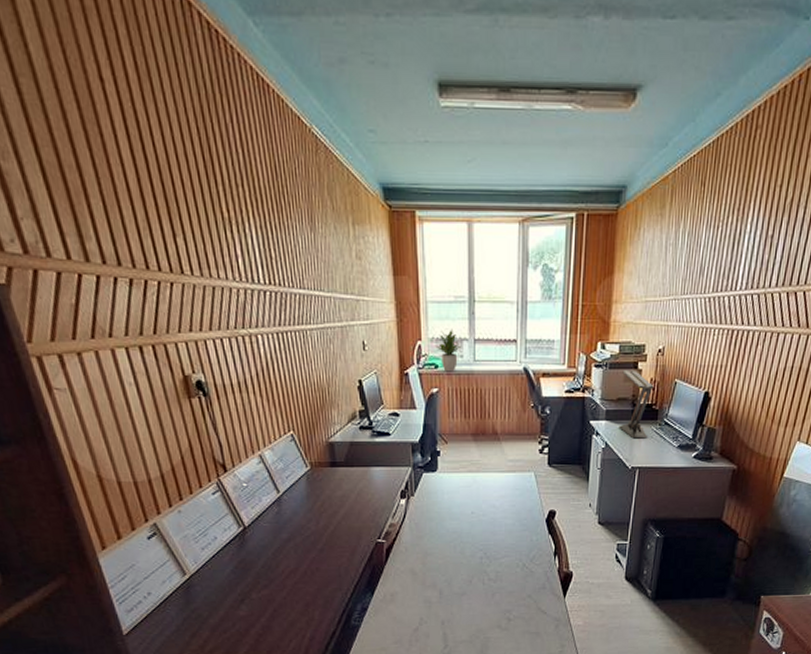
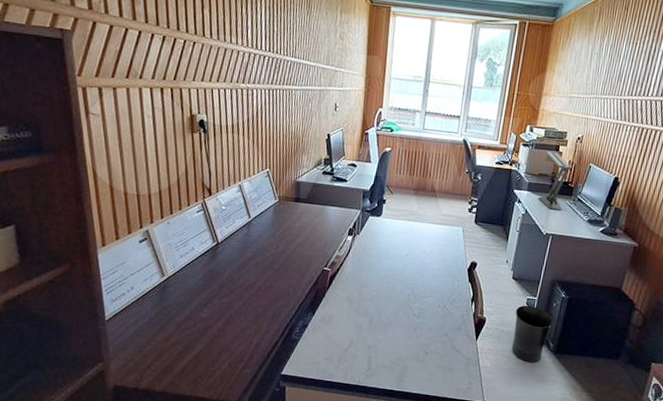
potted plant: present [435,328,462,372] -> none [393,101,415,136]
waste bin: none [605,551,648,615] -> present [511,305,553,363]

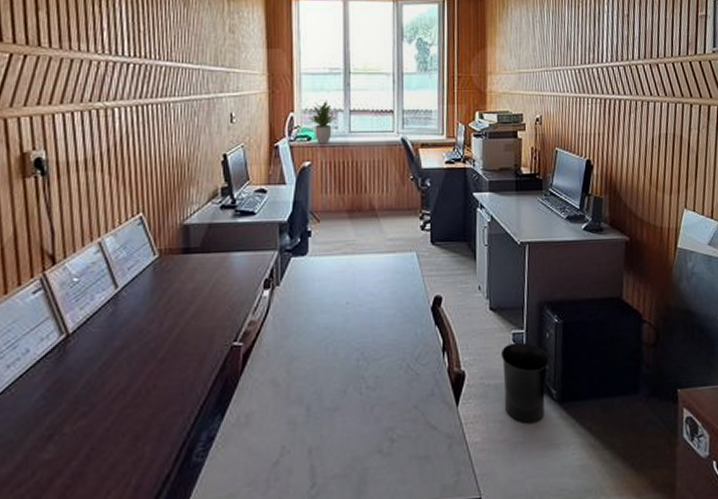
potted plant: none [393,101,415,136] -> present [308,99,337,144]
desk lamp: present [538,151,572,211] -> none [502,140,535,211]

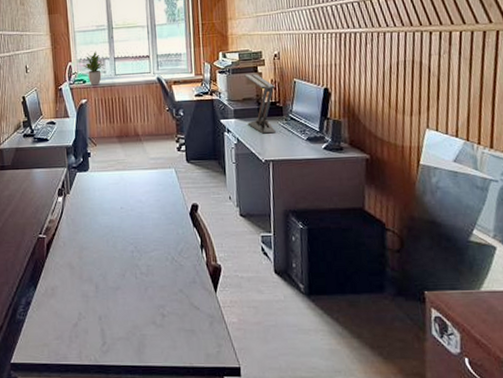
waste bin: present [500,342,549,424] -> none [251,243,296,311]
desk lamp: none [502,140,535,211] -> present [244,74,276,134]

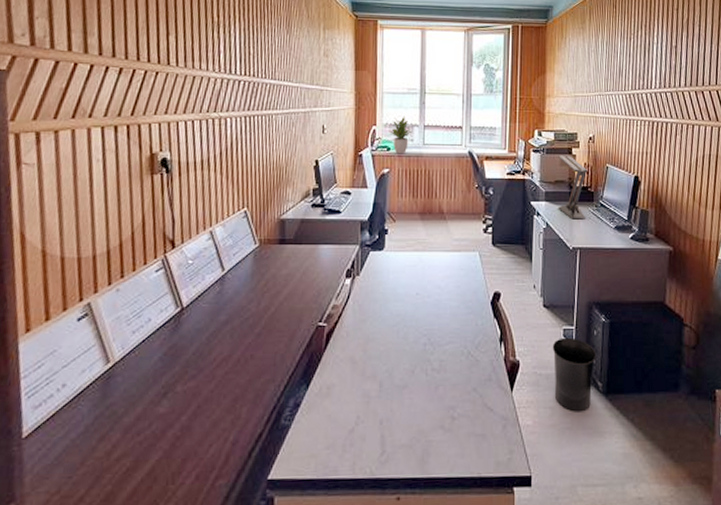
waste bin: none [251,243,296,311] -> present [552,337,596,412]

